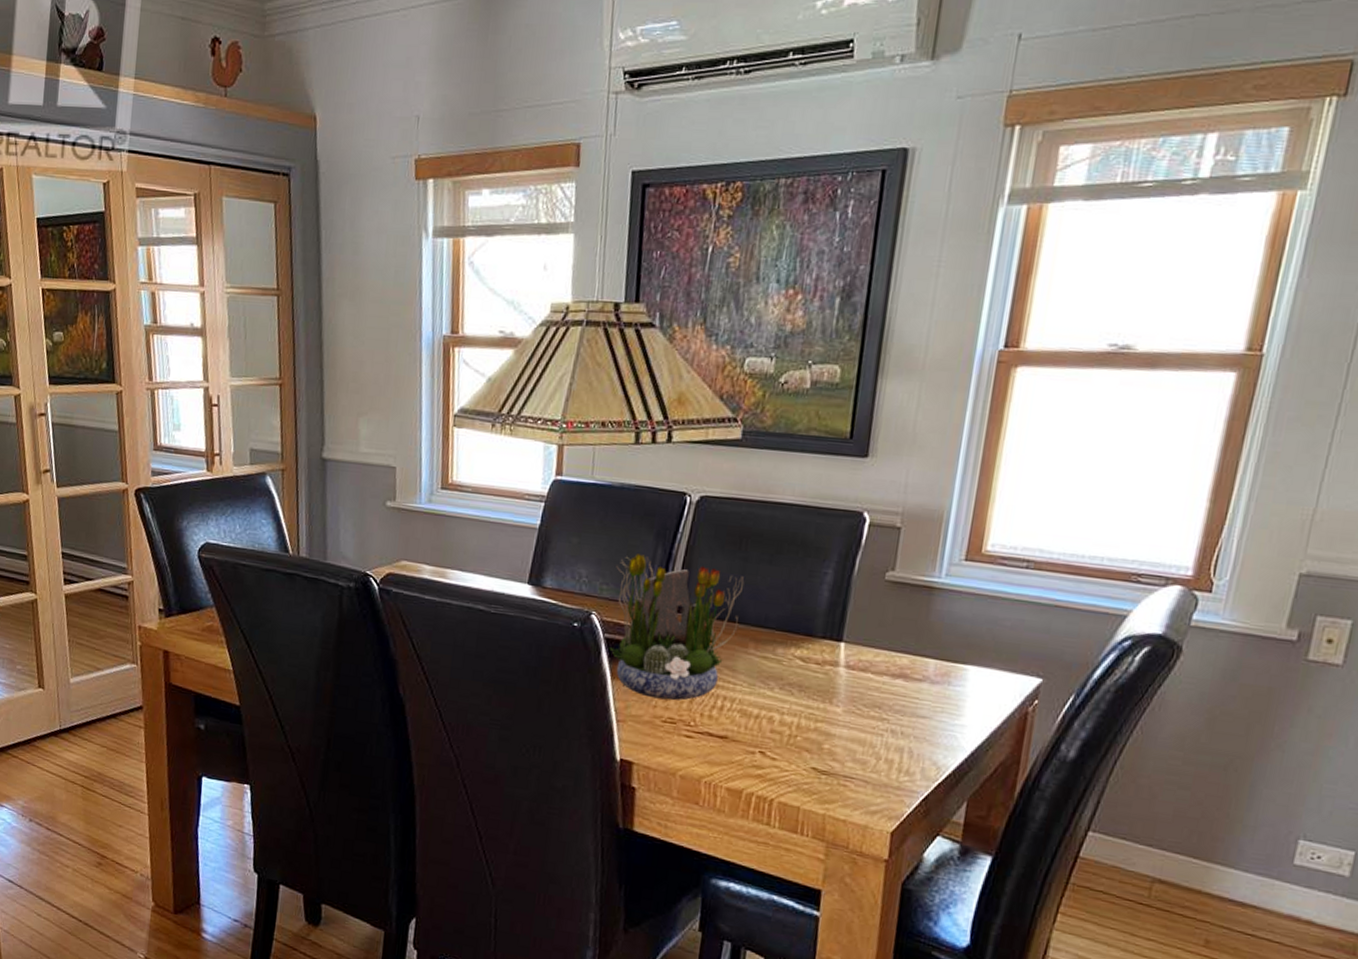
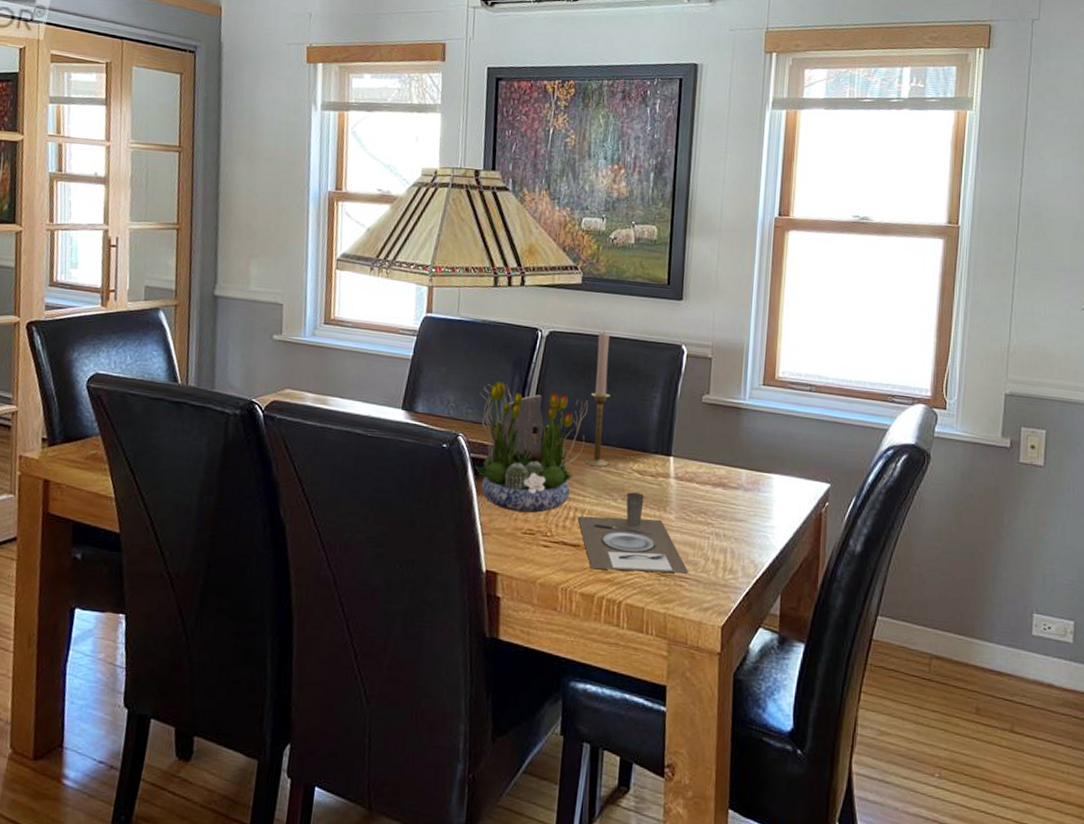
place setting: none [726,681,855,773] -> present [577,492,688,574]
candlestick: none [737,496,773,652] -> present [585,331,610,467]

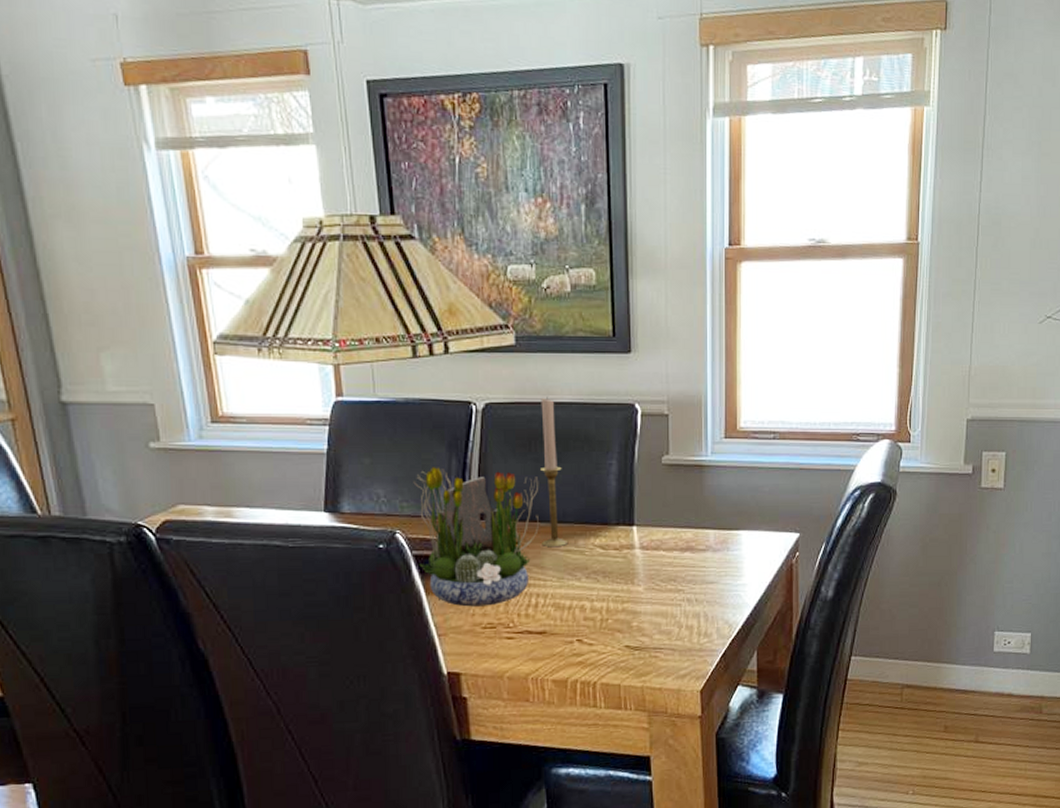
place setting: present [577,492,688,574] -> none [540,569,662,654]

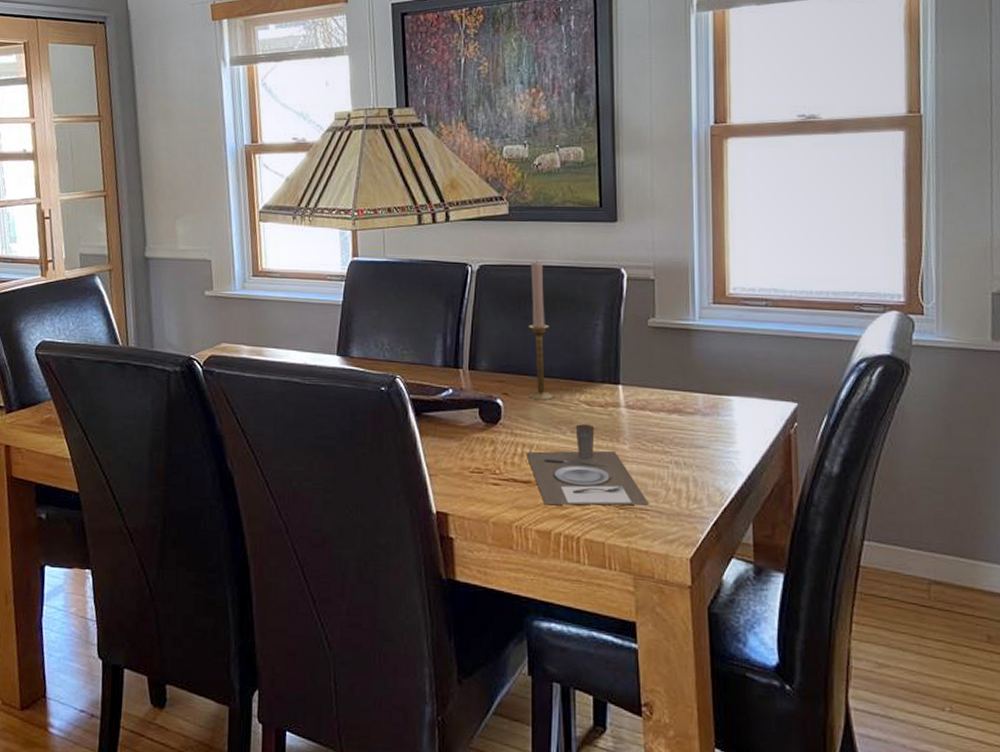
flower arrangement: present [413,467,539,607] -> none [413,320,526,452]
place setting: none [540,569,662,654] -> present [526,424,649,505]

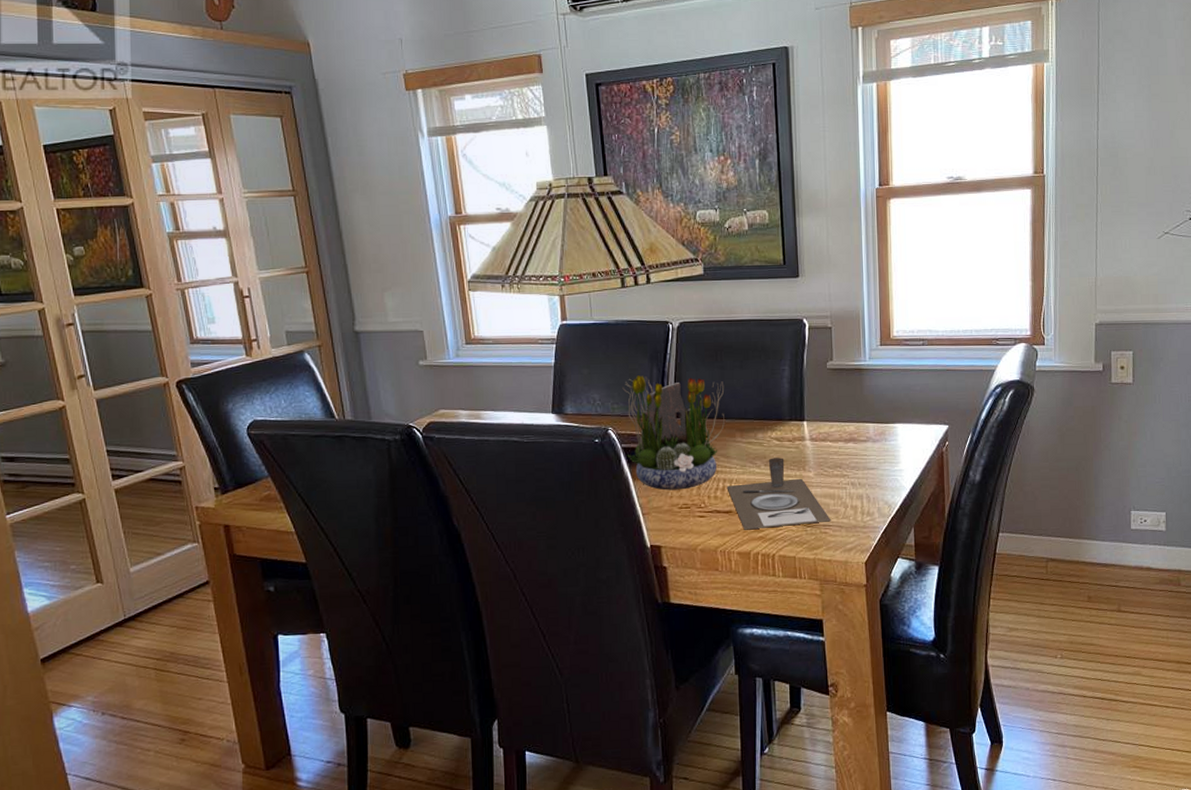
flower arrangement: none [413,320,526,452] -> present [622,375,725,491]
candlestick: present [529,261,553,400] -> none [725,316,749,439]

